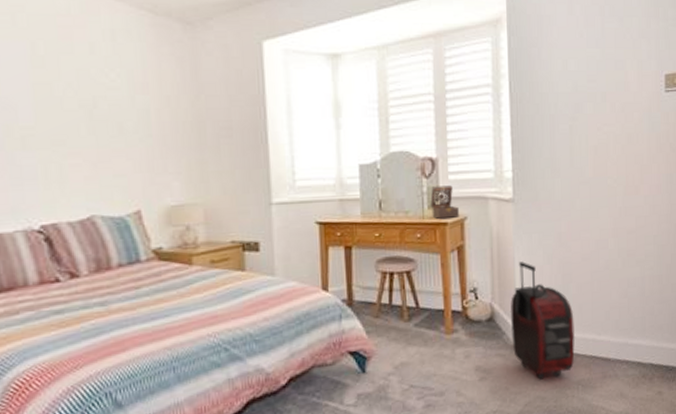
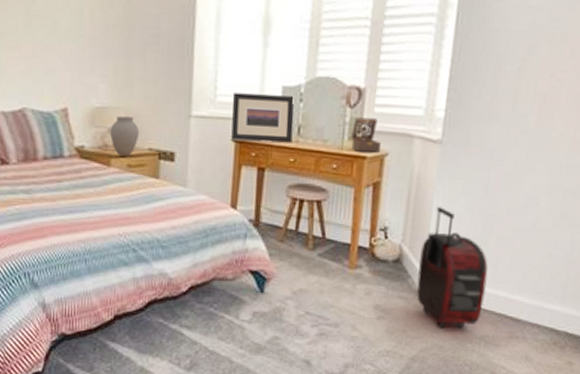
vase: none [189,211,221,253] -> present [110,116,140,156]
picture frame: none [311,173,375,222] -> present [231,92,294,143]

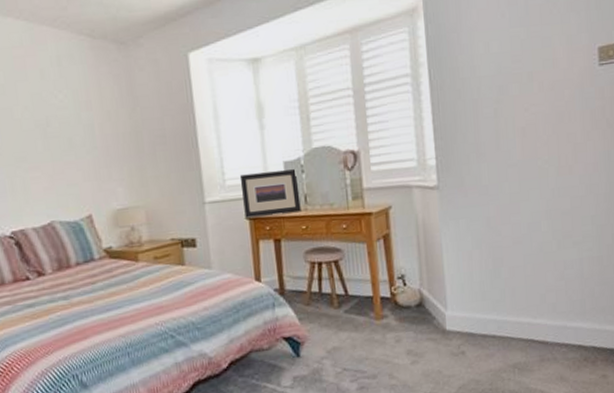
vase: present [110,116,140,156] -> none [133,212,161,250]
jewelry box: present [351,117,381,153] -> none [354,176,383,210]
suitcase: present [417,207,488,329] -> none [439,247,510,363]

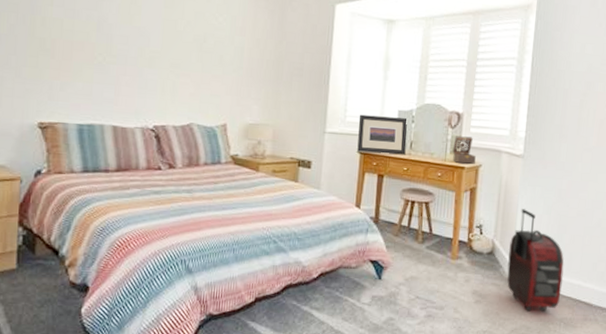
jewelry box: none [354,176,383,210] -> present [452,136,476,164]
suitcase: none [439,247,510,363] -> present [507,209,564,312]

